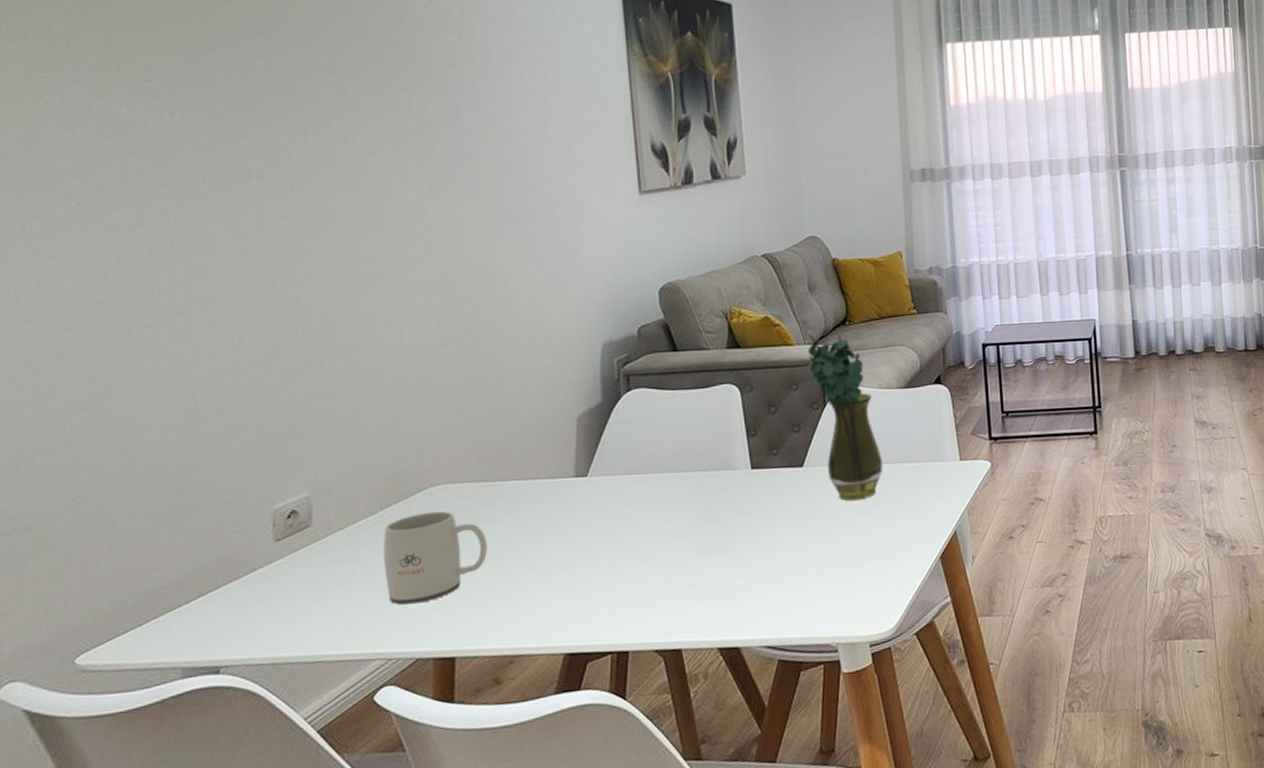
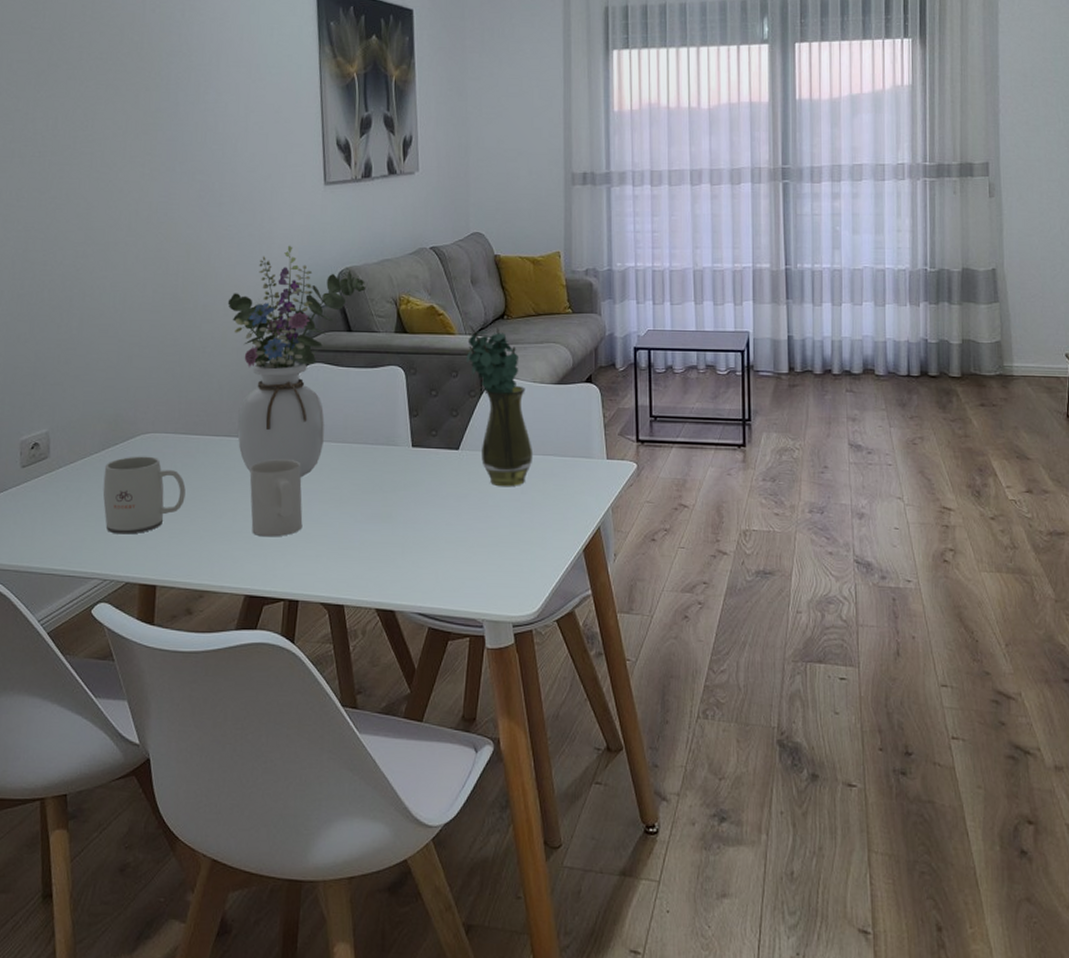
bouquet: none [530,261,692,516] -> present [227,245,366,478]
cup: none [565,497,630,586] -> present [249,459,303,537]

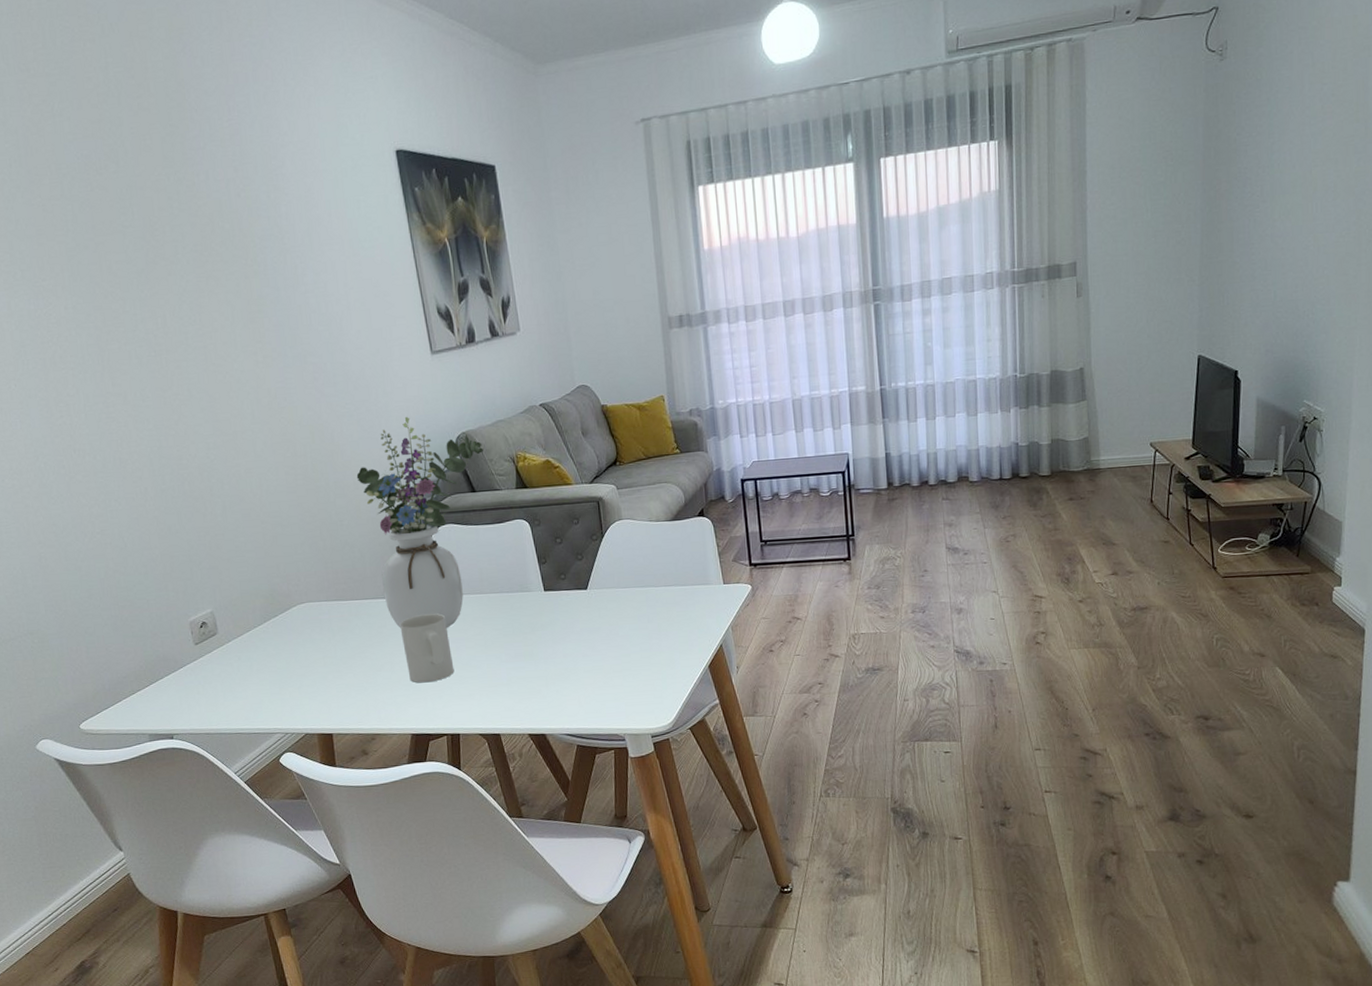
mug: present [103,456,186,535] -> none [269,623,346,694]
vase: present [466,325,534,487] -> none [584,474,656,618]

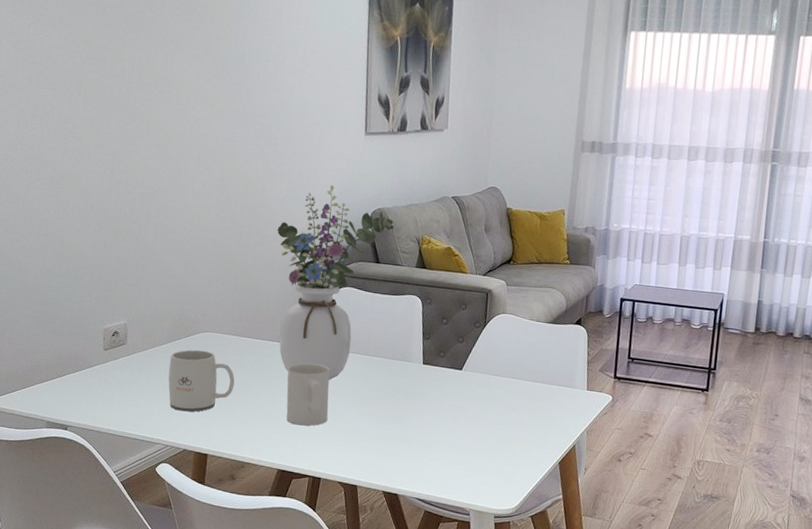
mug: none [269,623,346,694] -> present [168,349,235,412]

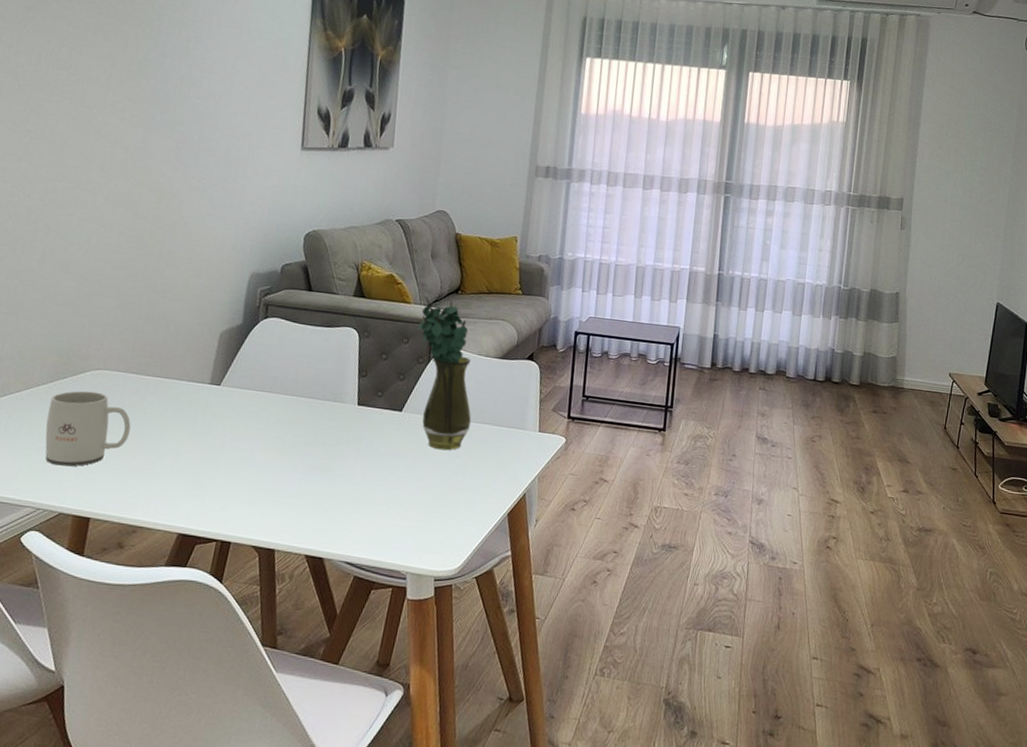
bouquet: present [277,185,395,380] -> none [188,203,331,425]
cup: present [286,363,330,426] -> none [192,405,248,480]
vase: none [474,267,525,405] -> present [418,297,472,450]

